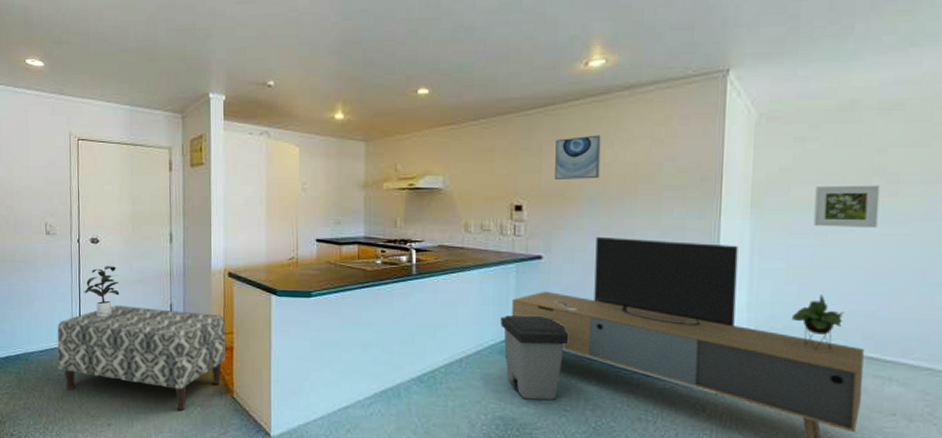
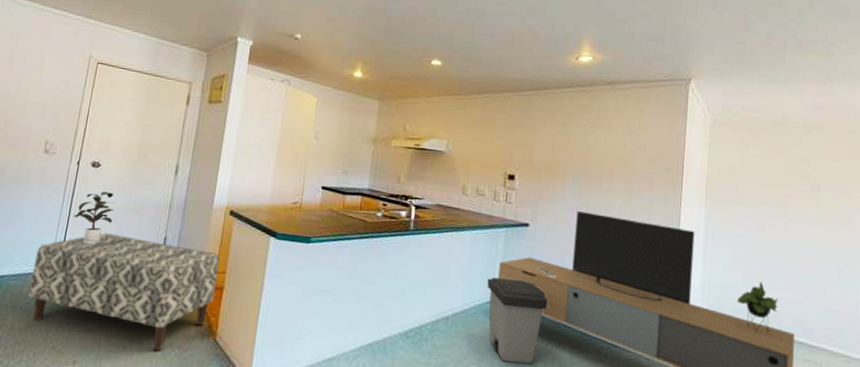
wall art: present [555,135,601,181] -> none [545,119,586,159]
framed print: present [813,185,880,229] -> none [755,186,806,227]

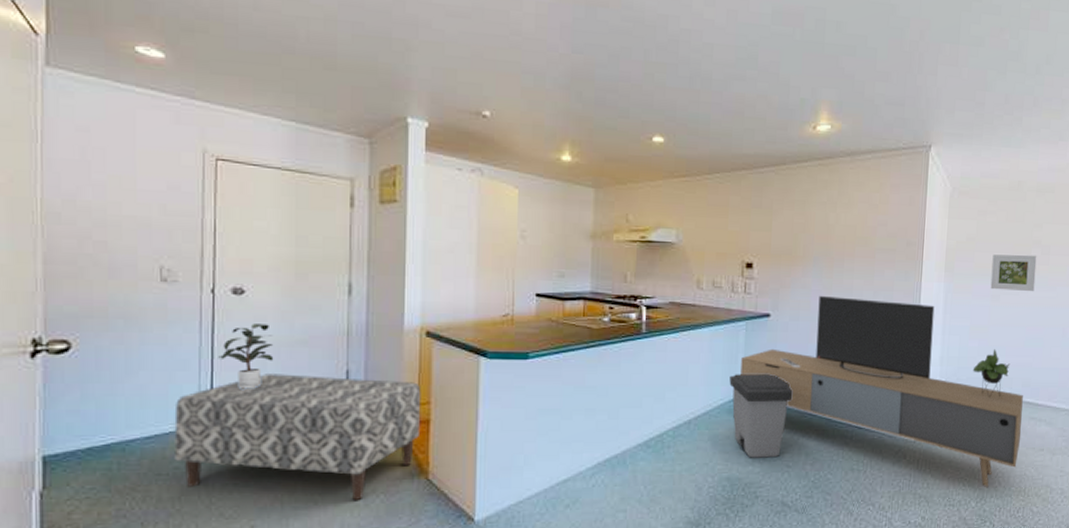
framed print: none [755,186,806,227] -> present [990,254,1037,292]

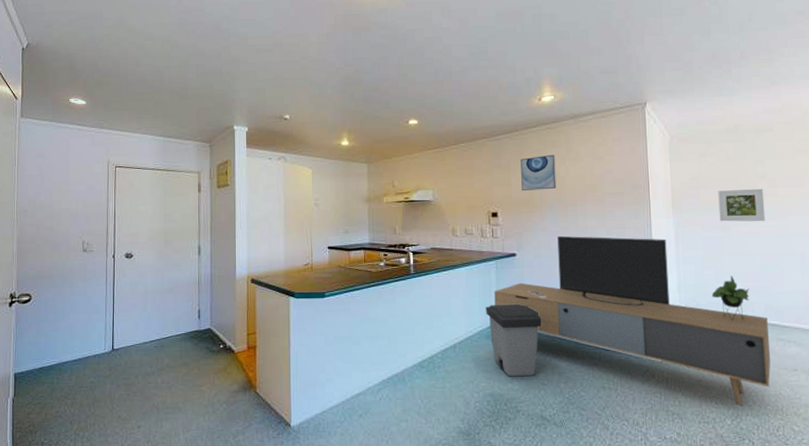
bench: present [174,374,421,500] -> none [90,313,250,408]
potted plant: present [218,324,274,389] -> none [117,278,152,325]
wall art: none [784,197,826,240] -> present [521,154,557,192]

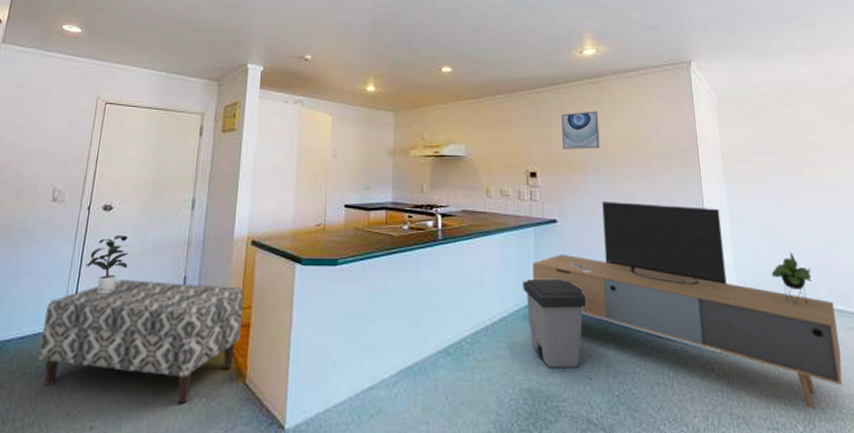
bench: none [90,313,250,408] -> present [38,280,245,403]
potted plant: none [117,278,152,325] -> present [85,235,129,294]
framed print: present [718,188,765,222] -> none [770,156,822,193]

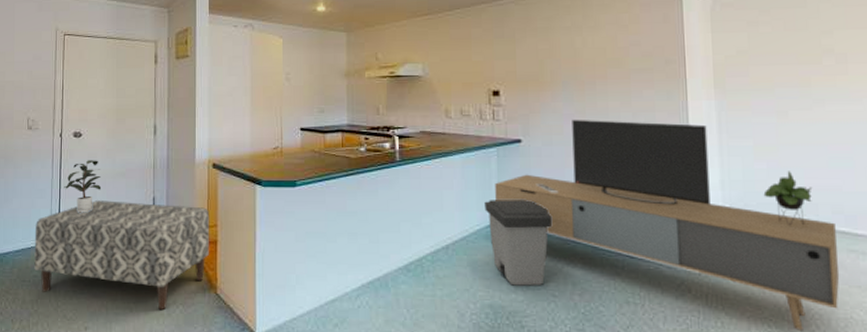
wall art: present [561,111,600,150] -> none [528,22,571,66]

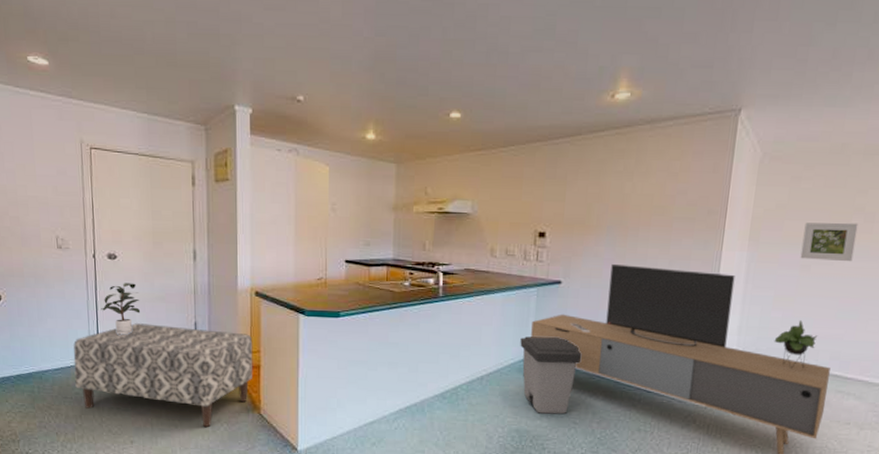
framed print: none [772,64,833,106] -> present [800,222,859,262]

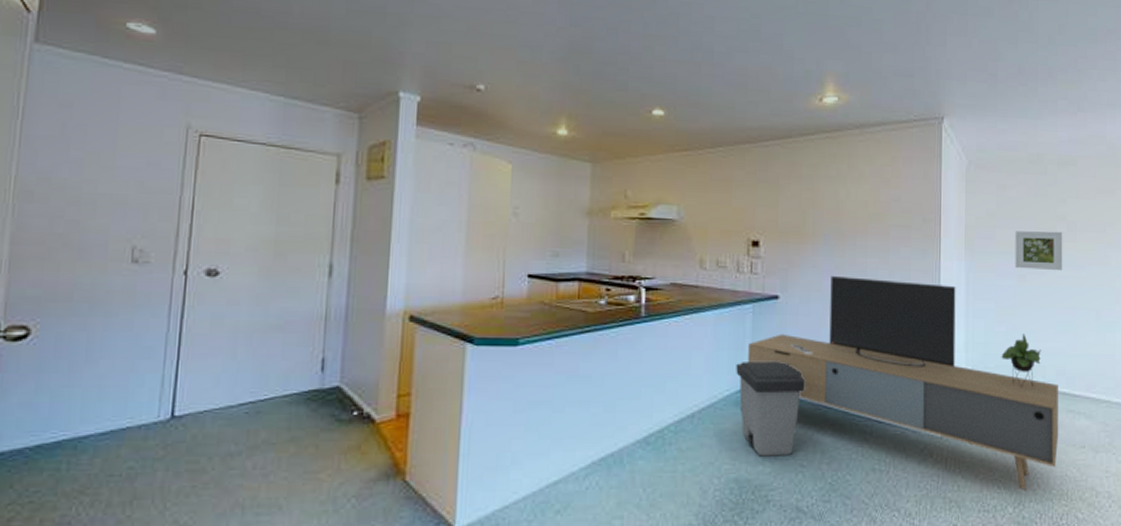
bench: present [73,323,253,427] -> none [129,362,402,505]
potted plant: present [101,283,141,335] -> none [186,308,246,379]

